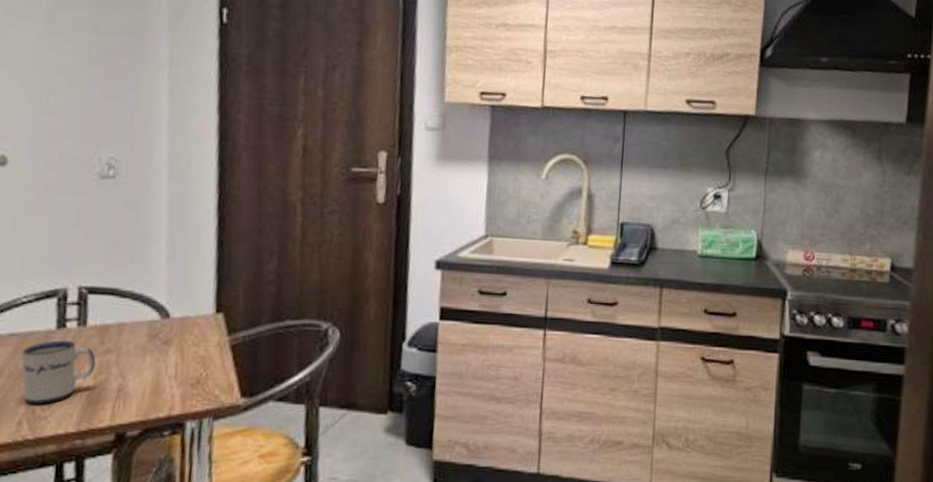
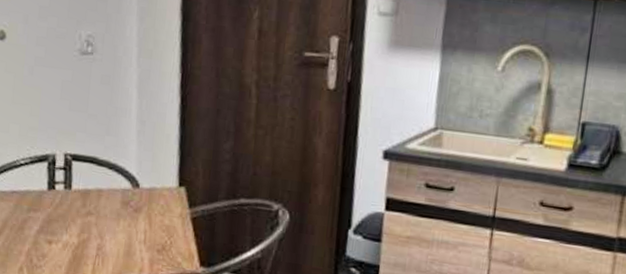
mug: present [22,340,96,404] -> none [21,200,79,255]

